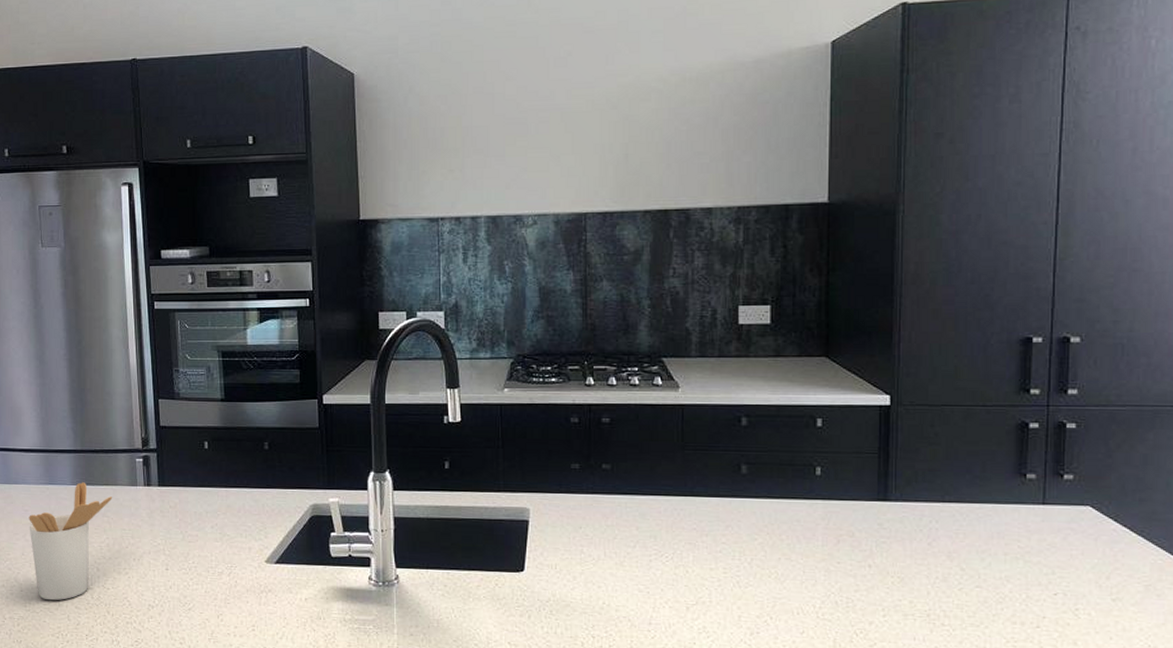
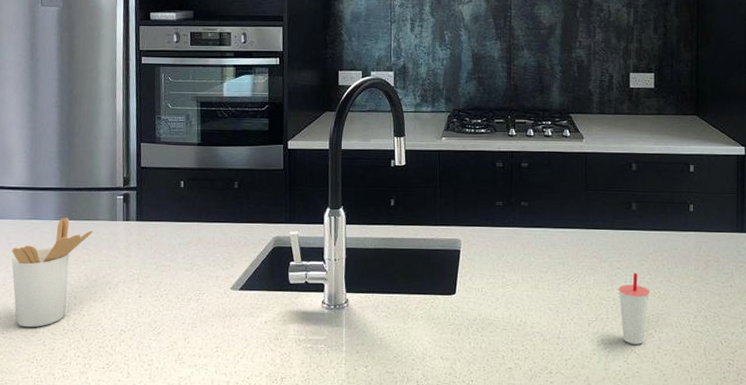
cup: none [724,548,764,634] -> present [618,272,650,345]

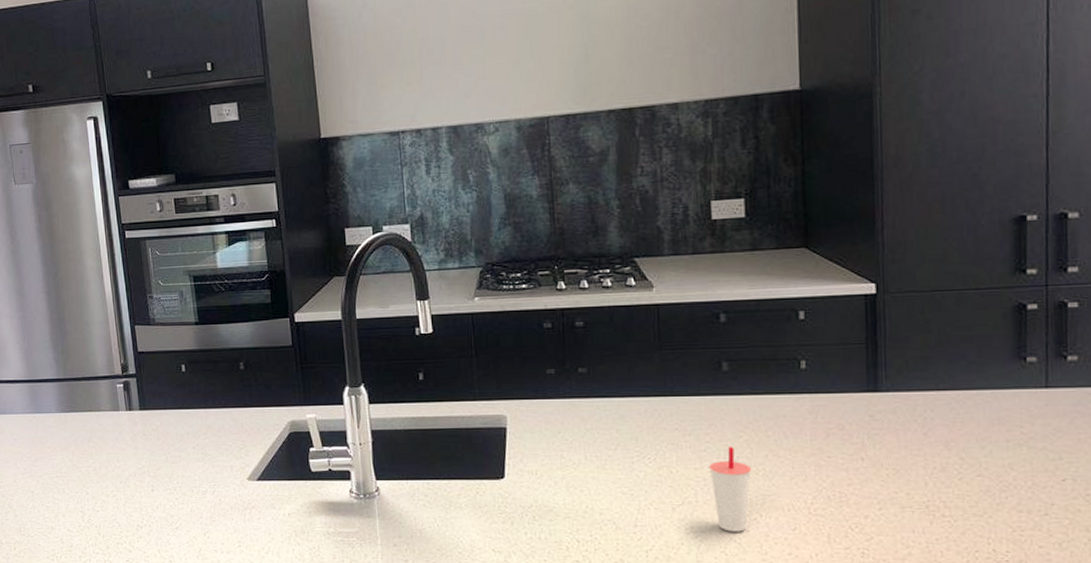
utensil holder: present [11,217,93,328] -> none [18,409,97,525]

